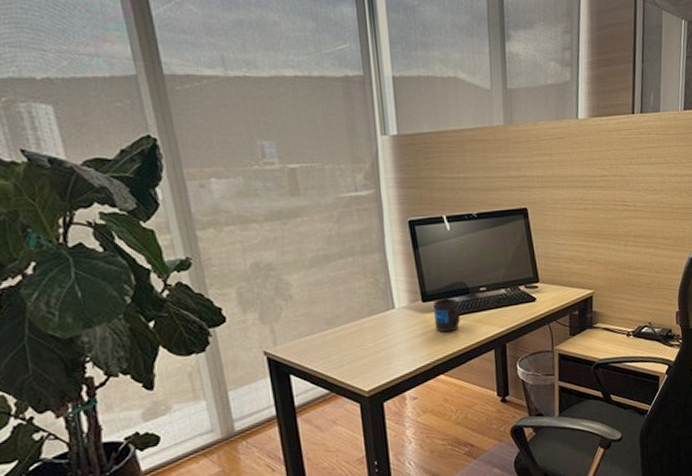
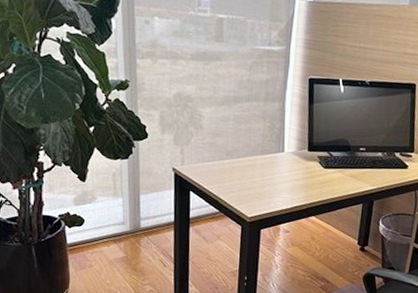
mug: present [433,297,461,333] -> none [315,150,339,182]

